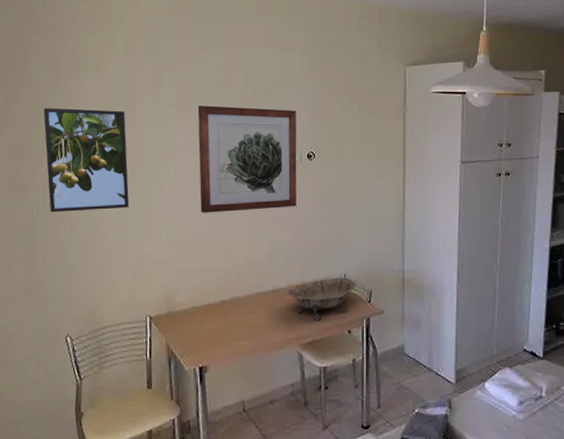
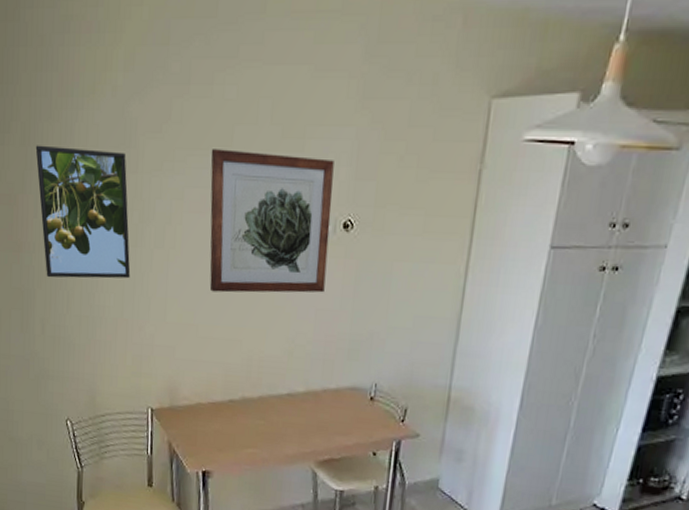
decorative bowl: present [288,277,356,321] -> none [306,387,389,436]

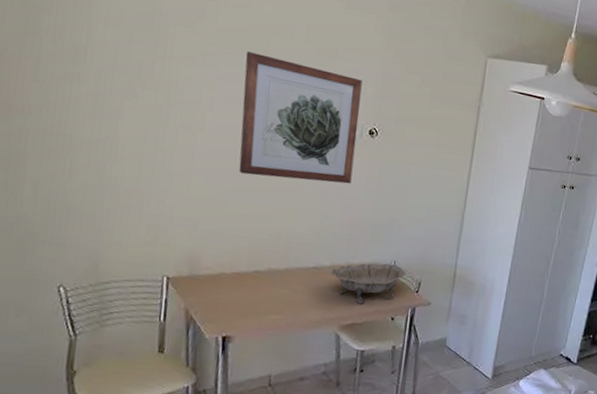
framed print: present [35,145,131,279] -> none [40,12,153,153]
decorative bowl: none [306,387,389,436] -> present [331,263,406,304]

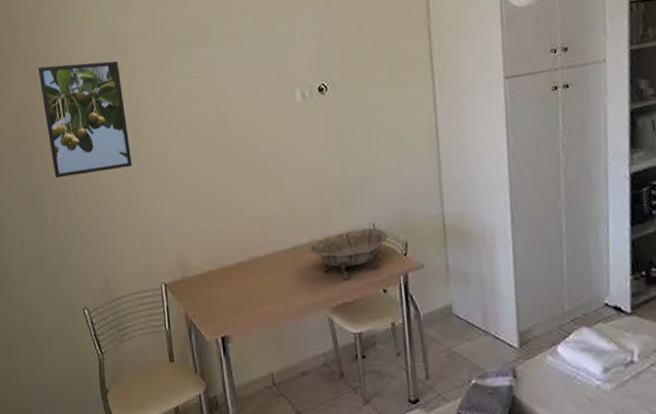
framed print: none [40,12,153,153] -> present [38,61,132,179]
wall art: present [238,51,362,184] -> none [192,38,311,166]

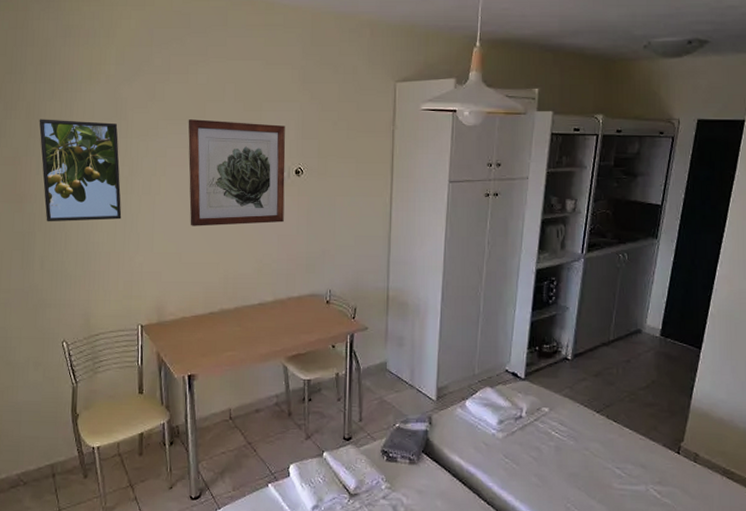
wall art: none [192,38,311,166] -> present [188,119,286,226]
decorative bowl: present [310,228,389,280] -> none [274,293,341,335]

